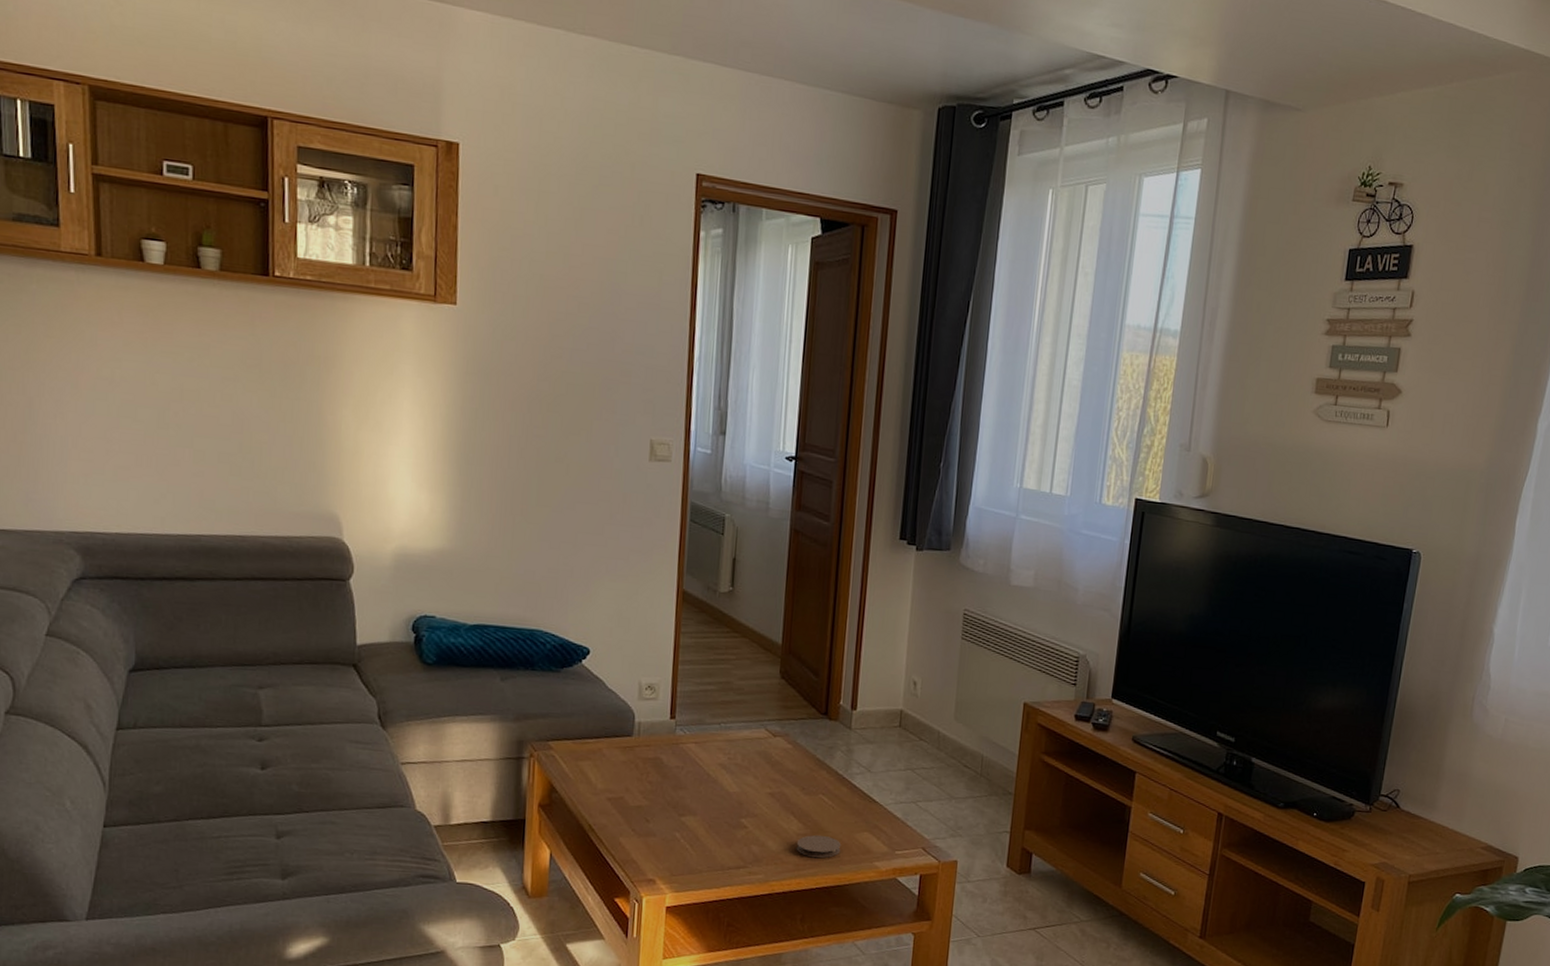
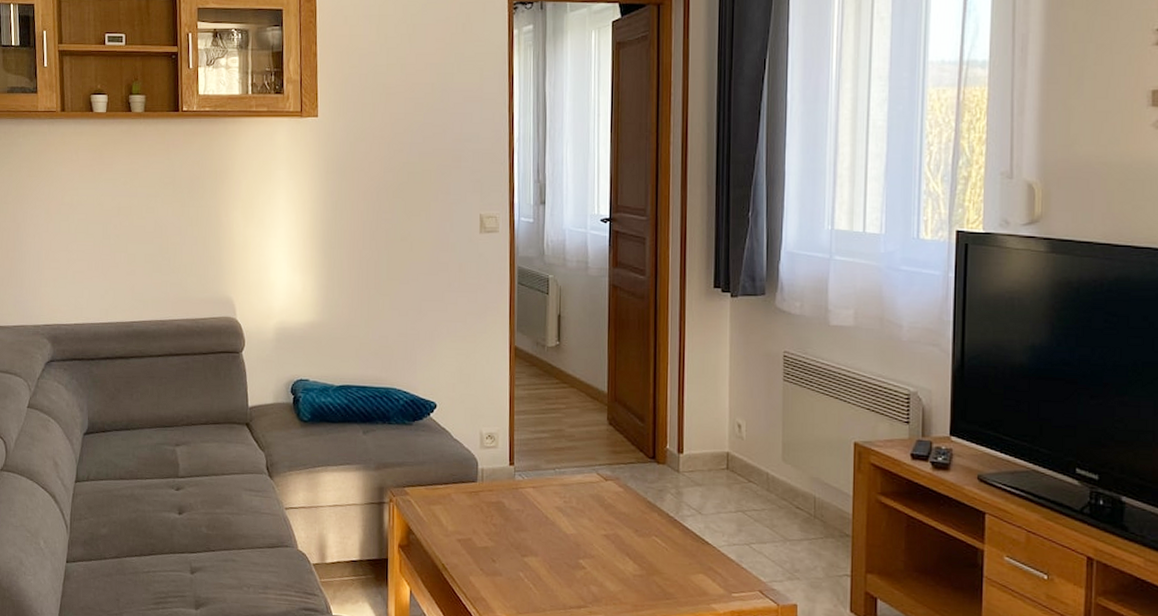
coaster: present [796,835,842,858] -> none [633,576,677,600]

